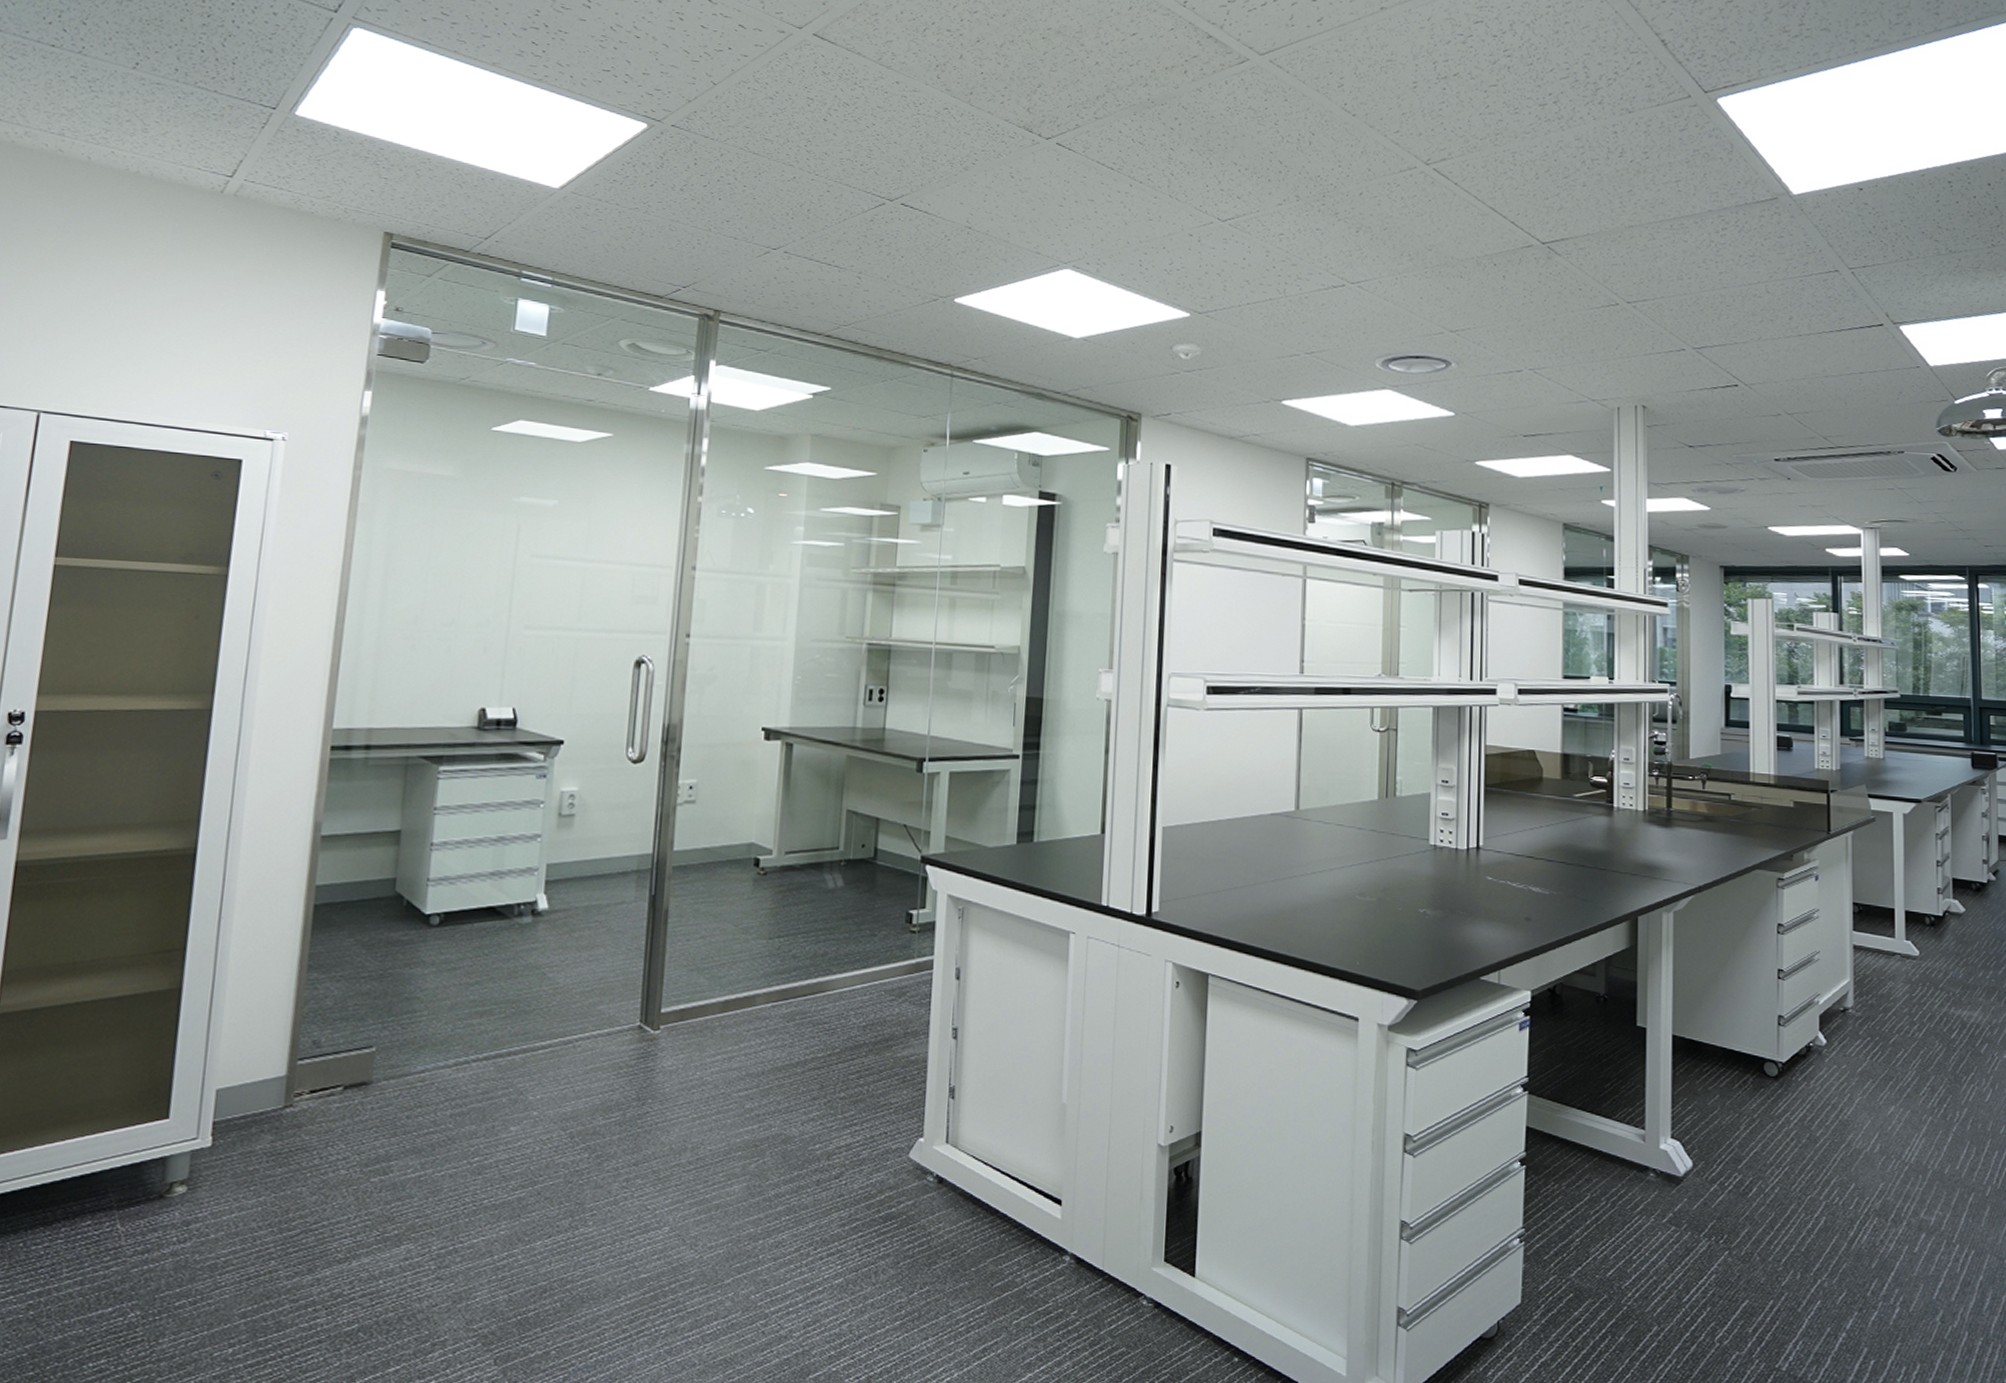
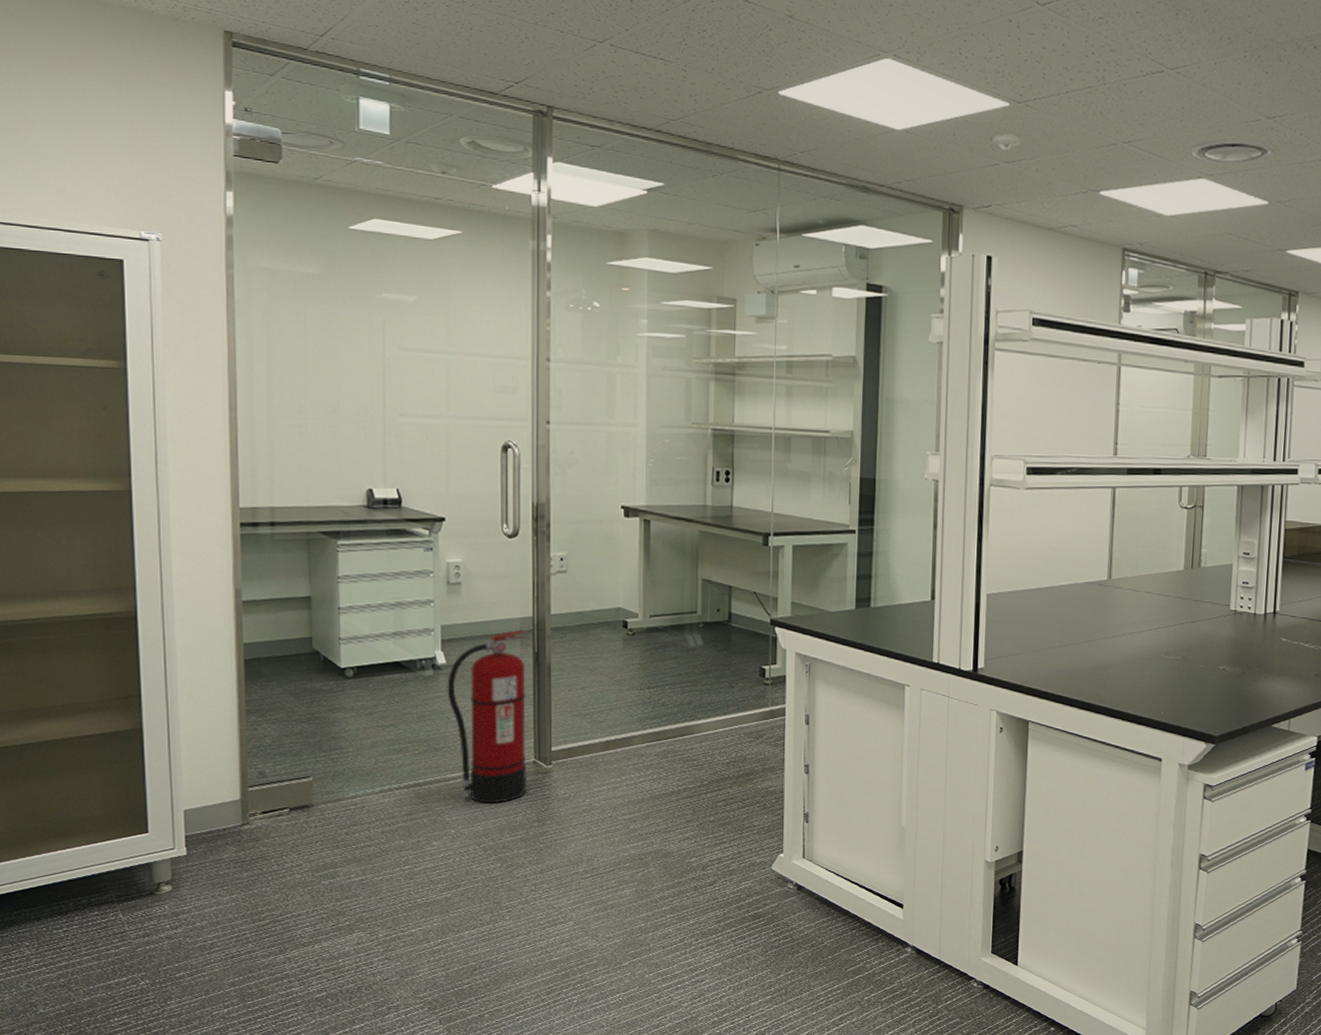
fire extinguisher: none [545,868,649,1078] -> present [447,629,532,804]

